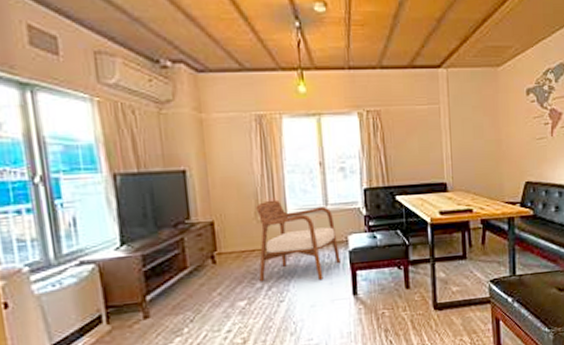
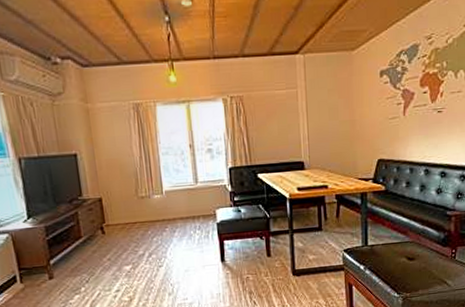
armchair: present [256,199,340,282] -> none [136,178,210,250]

